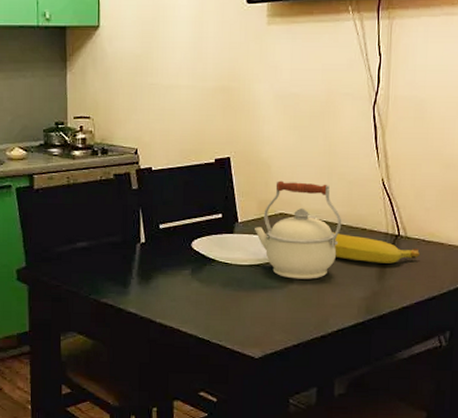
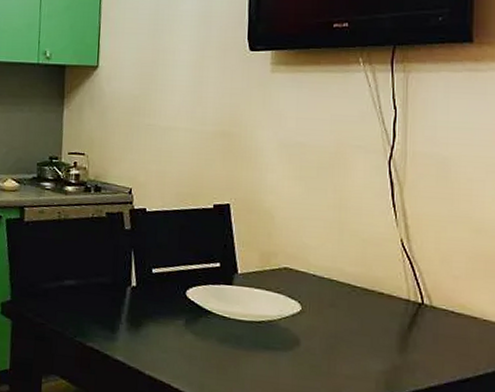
kettle: present [255,180,342,279] -> none [256,232,356,344]
banana: present [333,232,421,264] -> none [345,293,450,335]

